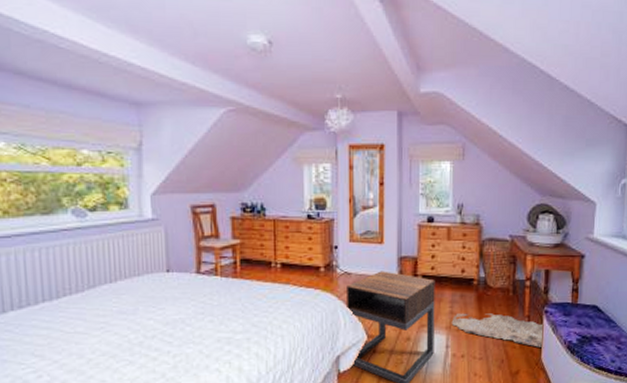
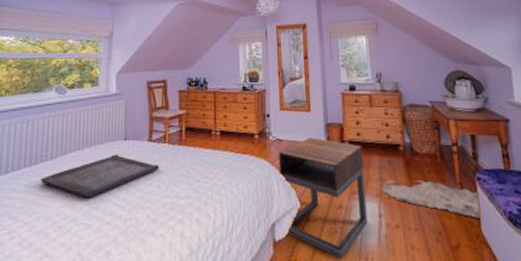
serving tray: none [66,288,212,335] -> present [40,155,160,199]

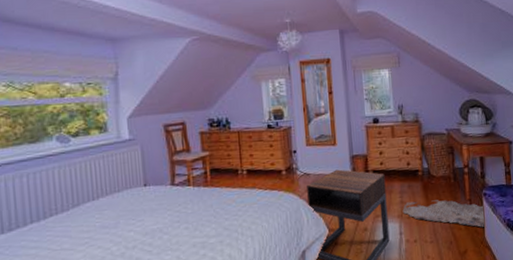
serving tray: present [40,155,160,199] -> none [53,201,186,247]

